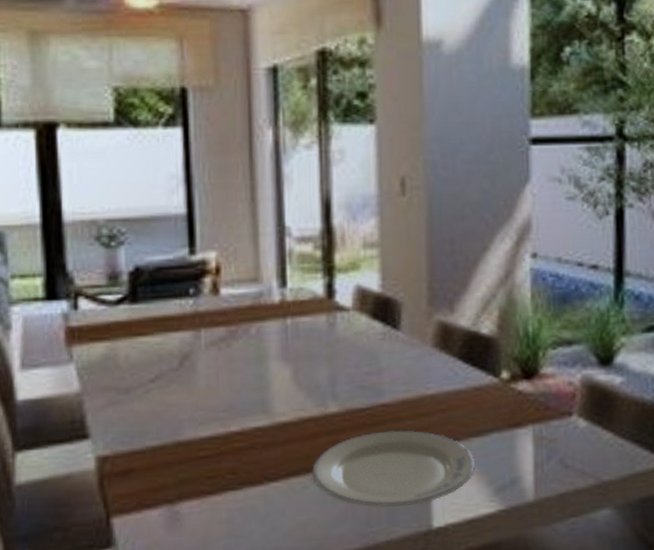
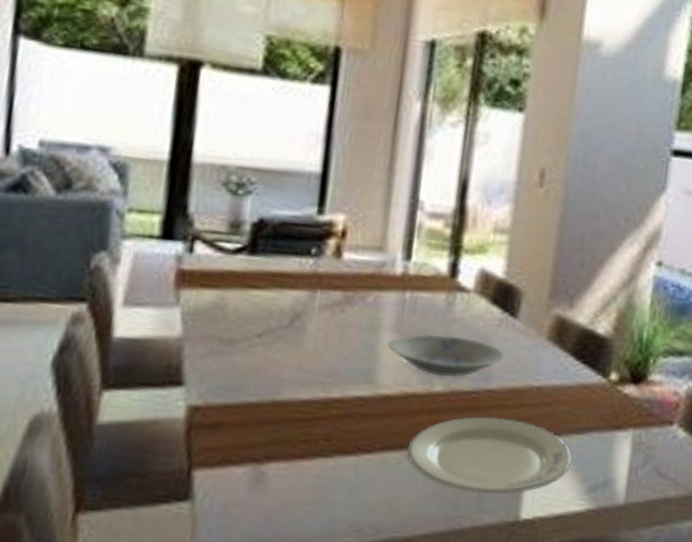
bowl: none [277,356,393,397] -> present [387,334,505,378]

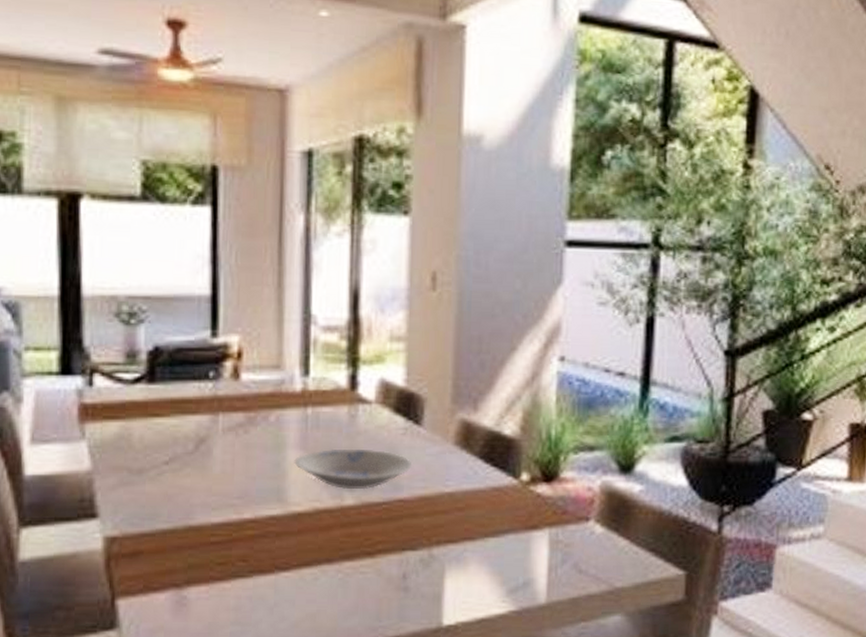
plate: present [407,416,572,494] -> none [324,525,489,602]

